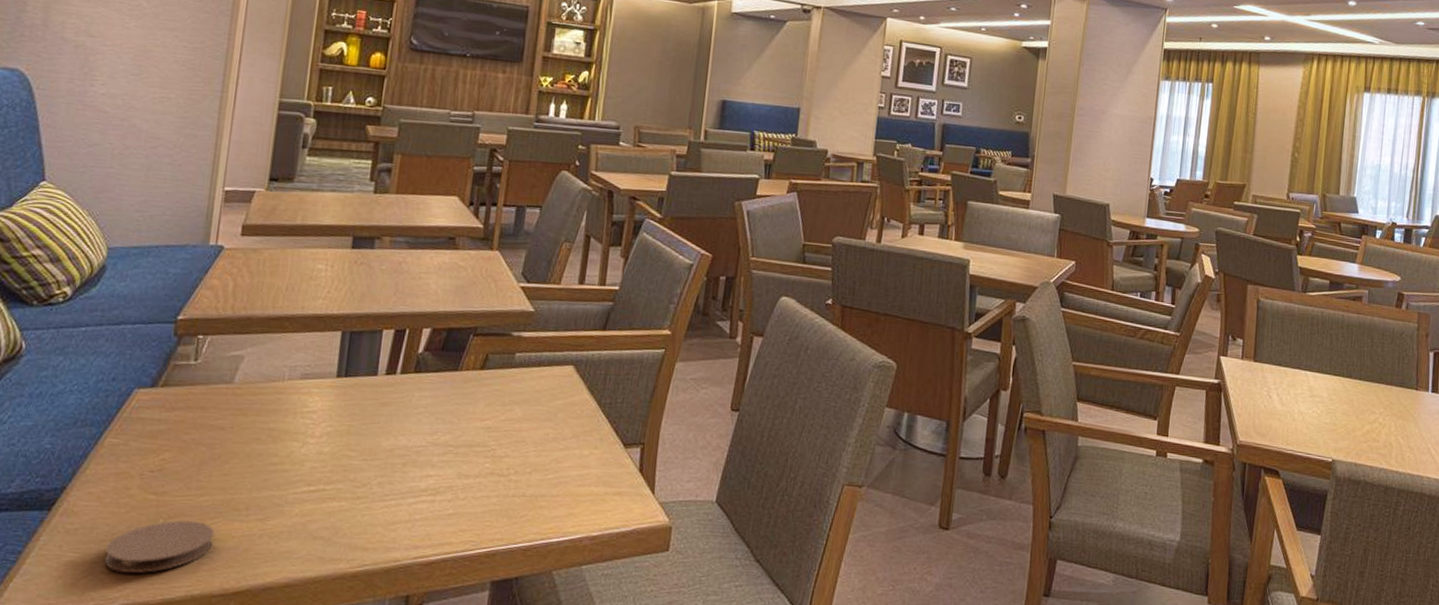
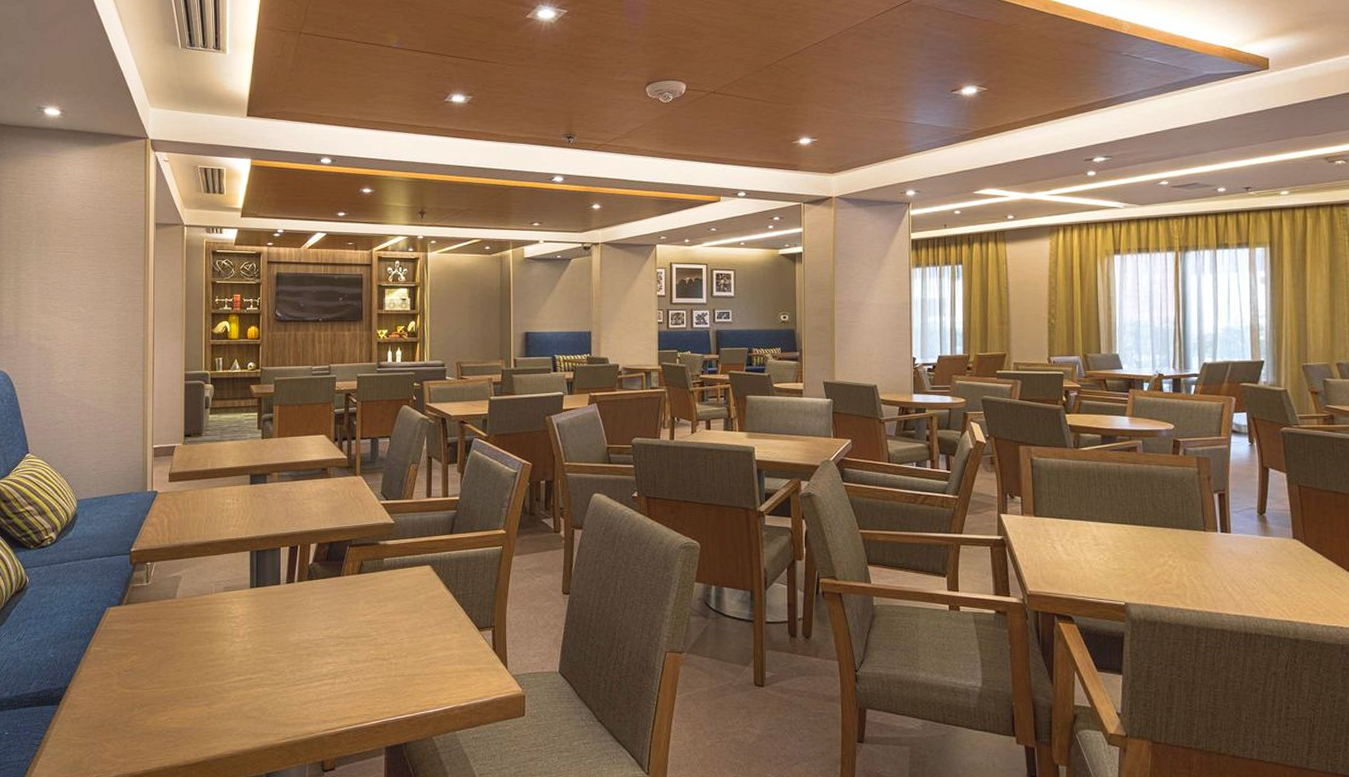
coaster: present [103,520,214,573] -> none [99,708,175,750]

